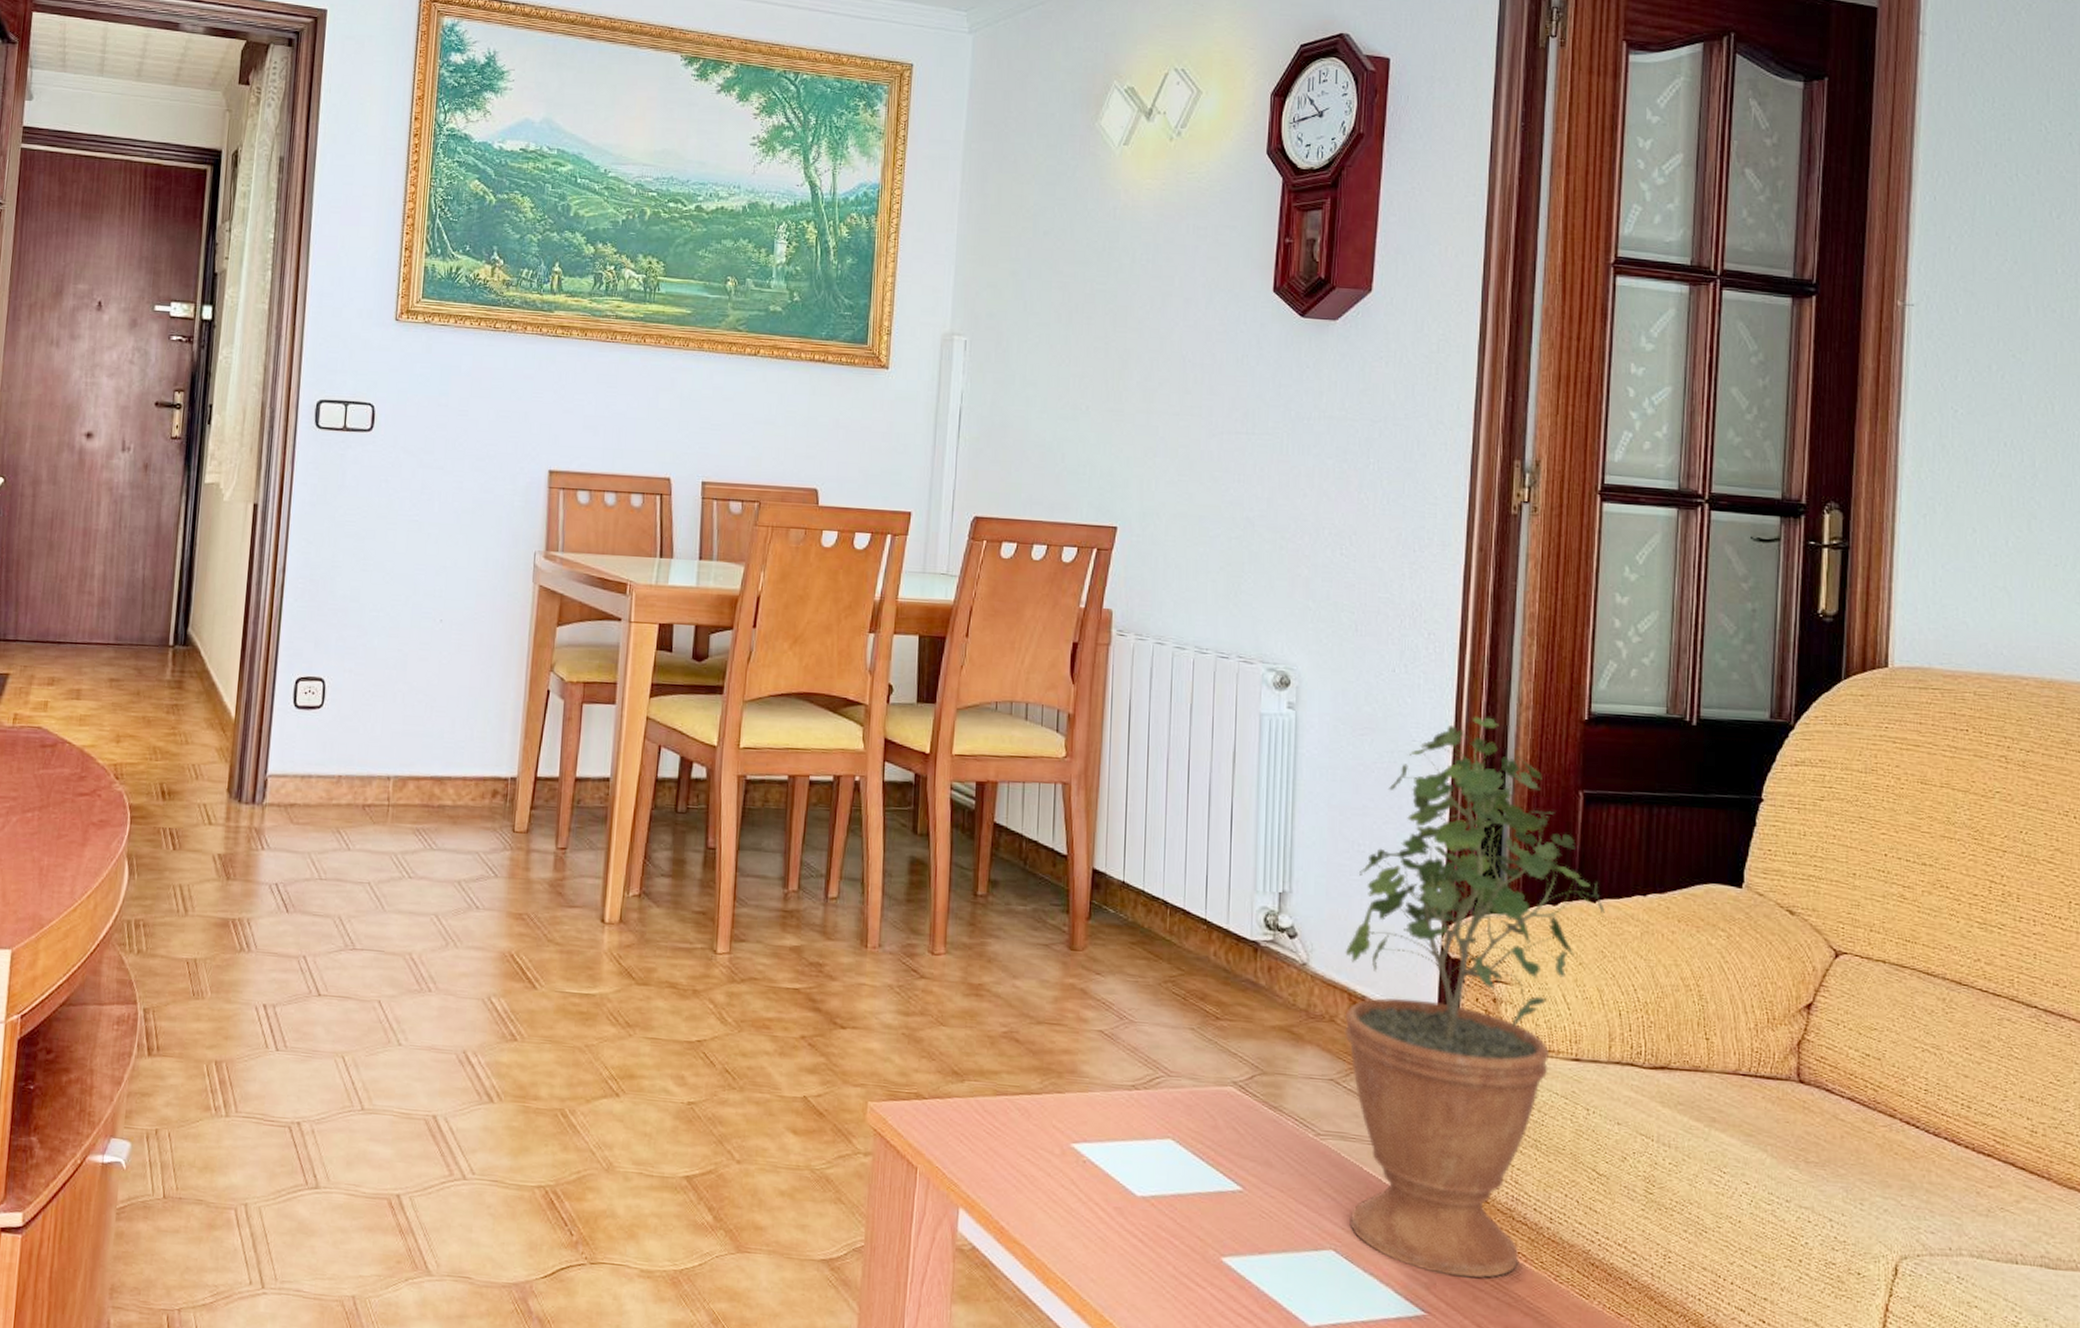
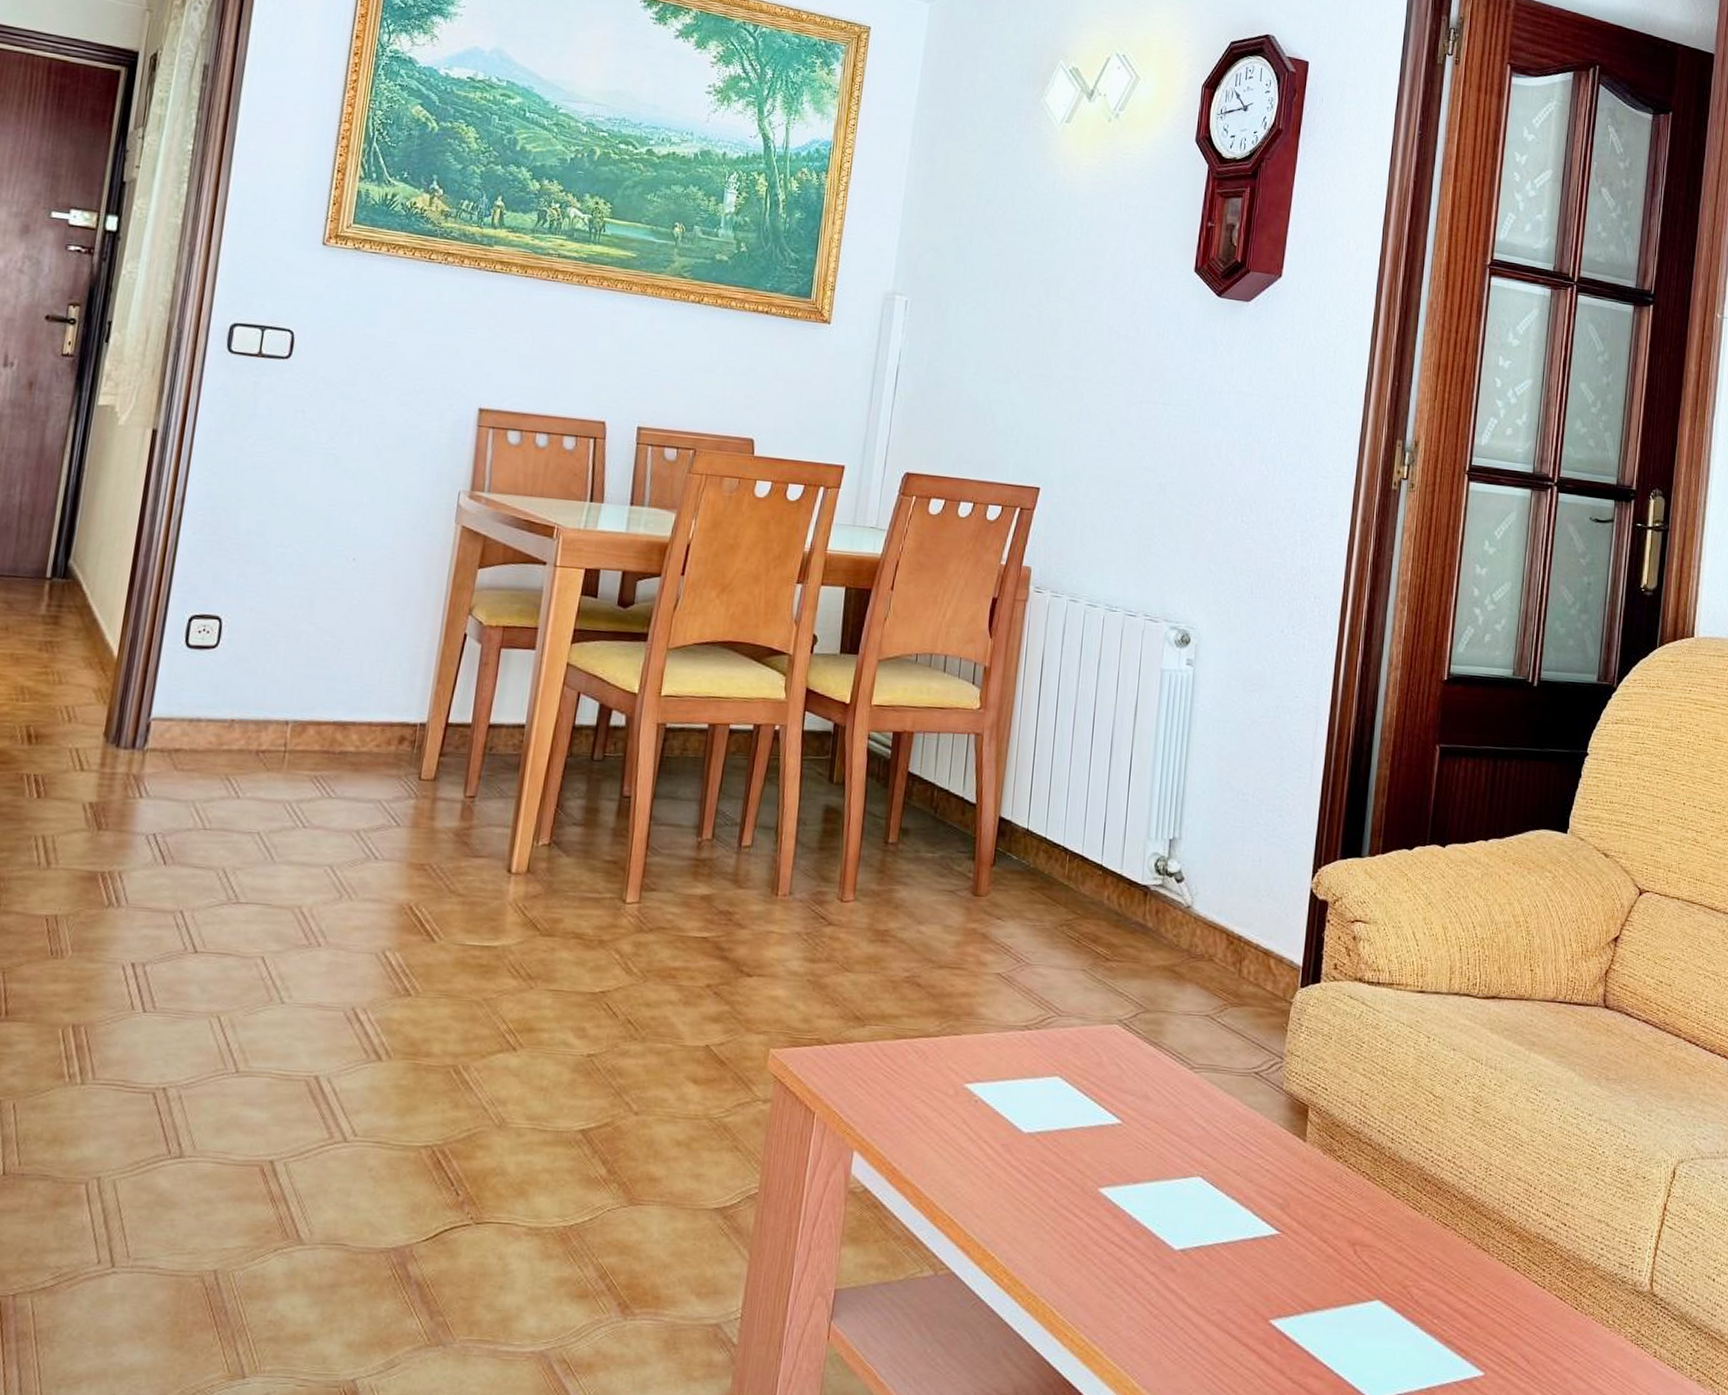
potted plant: present [1345,716,1605,1278] -> none [1216,675,1453,1197]

